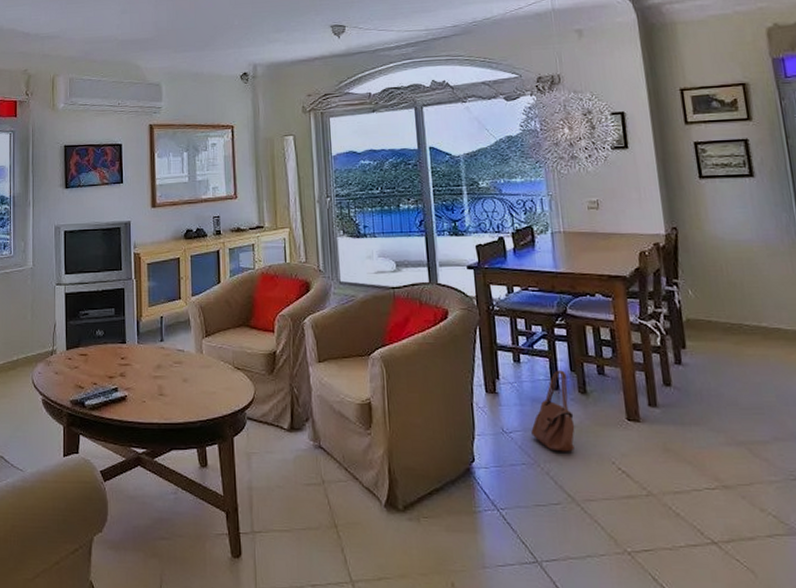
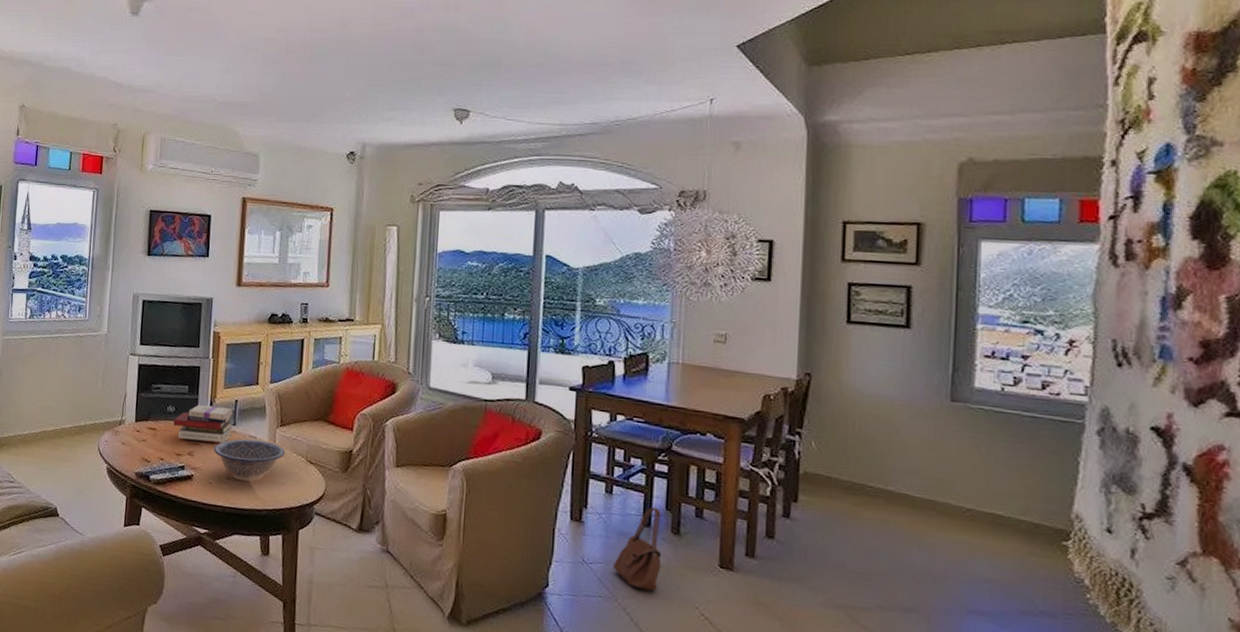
books: none [103,324,161,362] -> present [173,404,233,444]
decorative bowl: none [144,352,213,396] -> present [213,439,285,482]

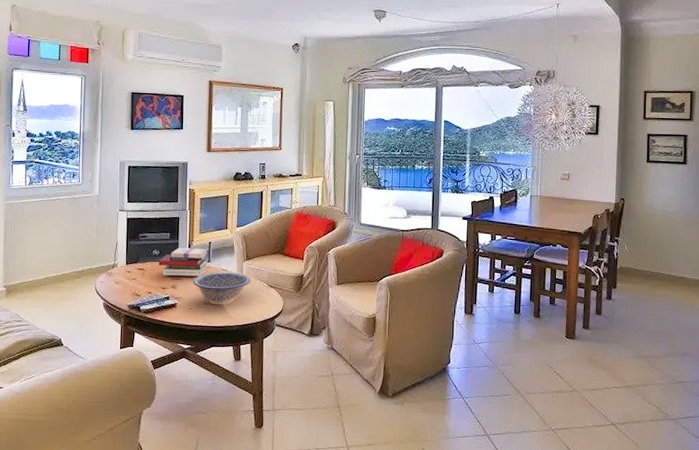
handbag: present [613,507,662,591] -> none [495,300,528,359]

